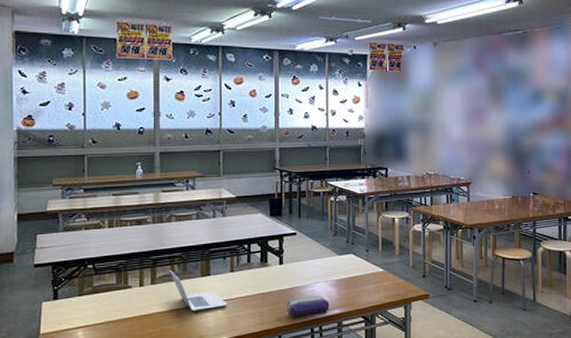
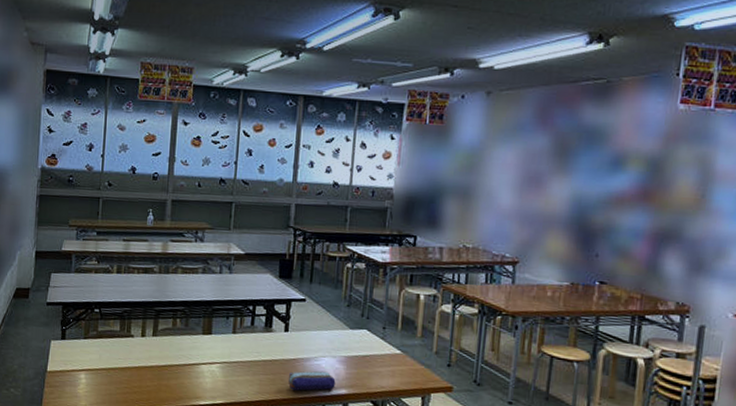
laptop: present [169,269,228,312] -> none [171,323,227,371]

